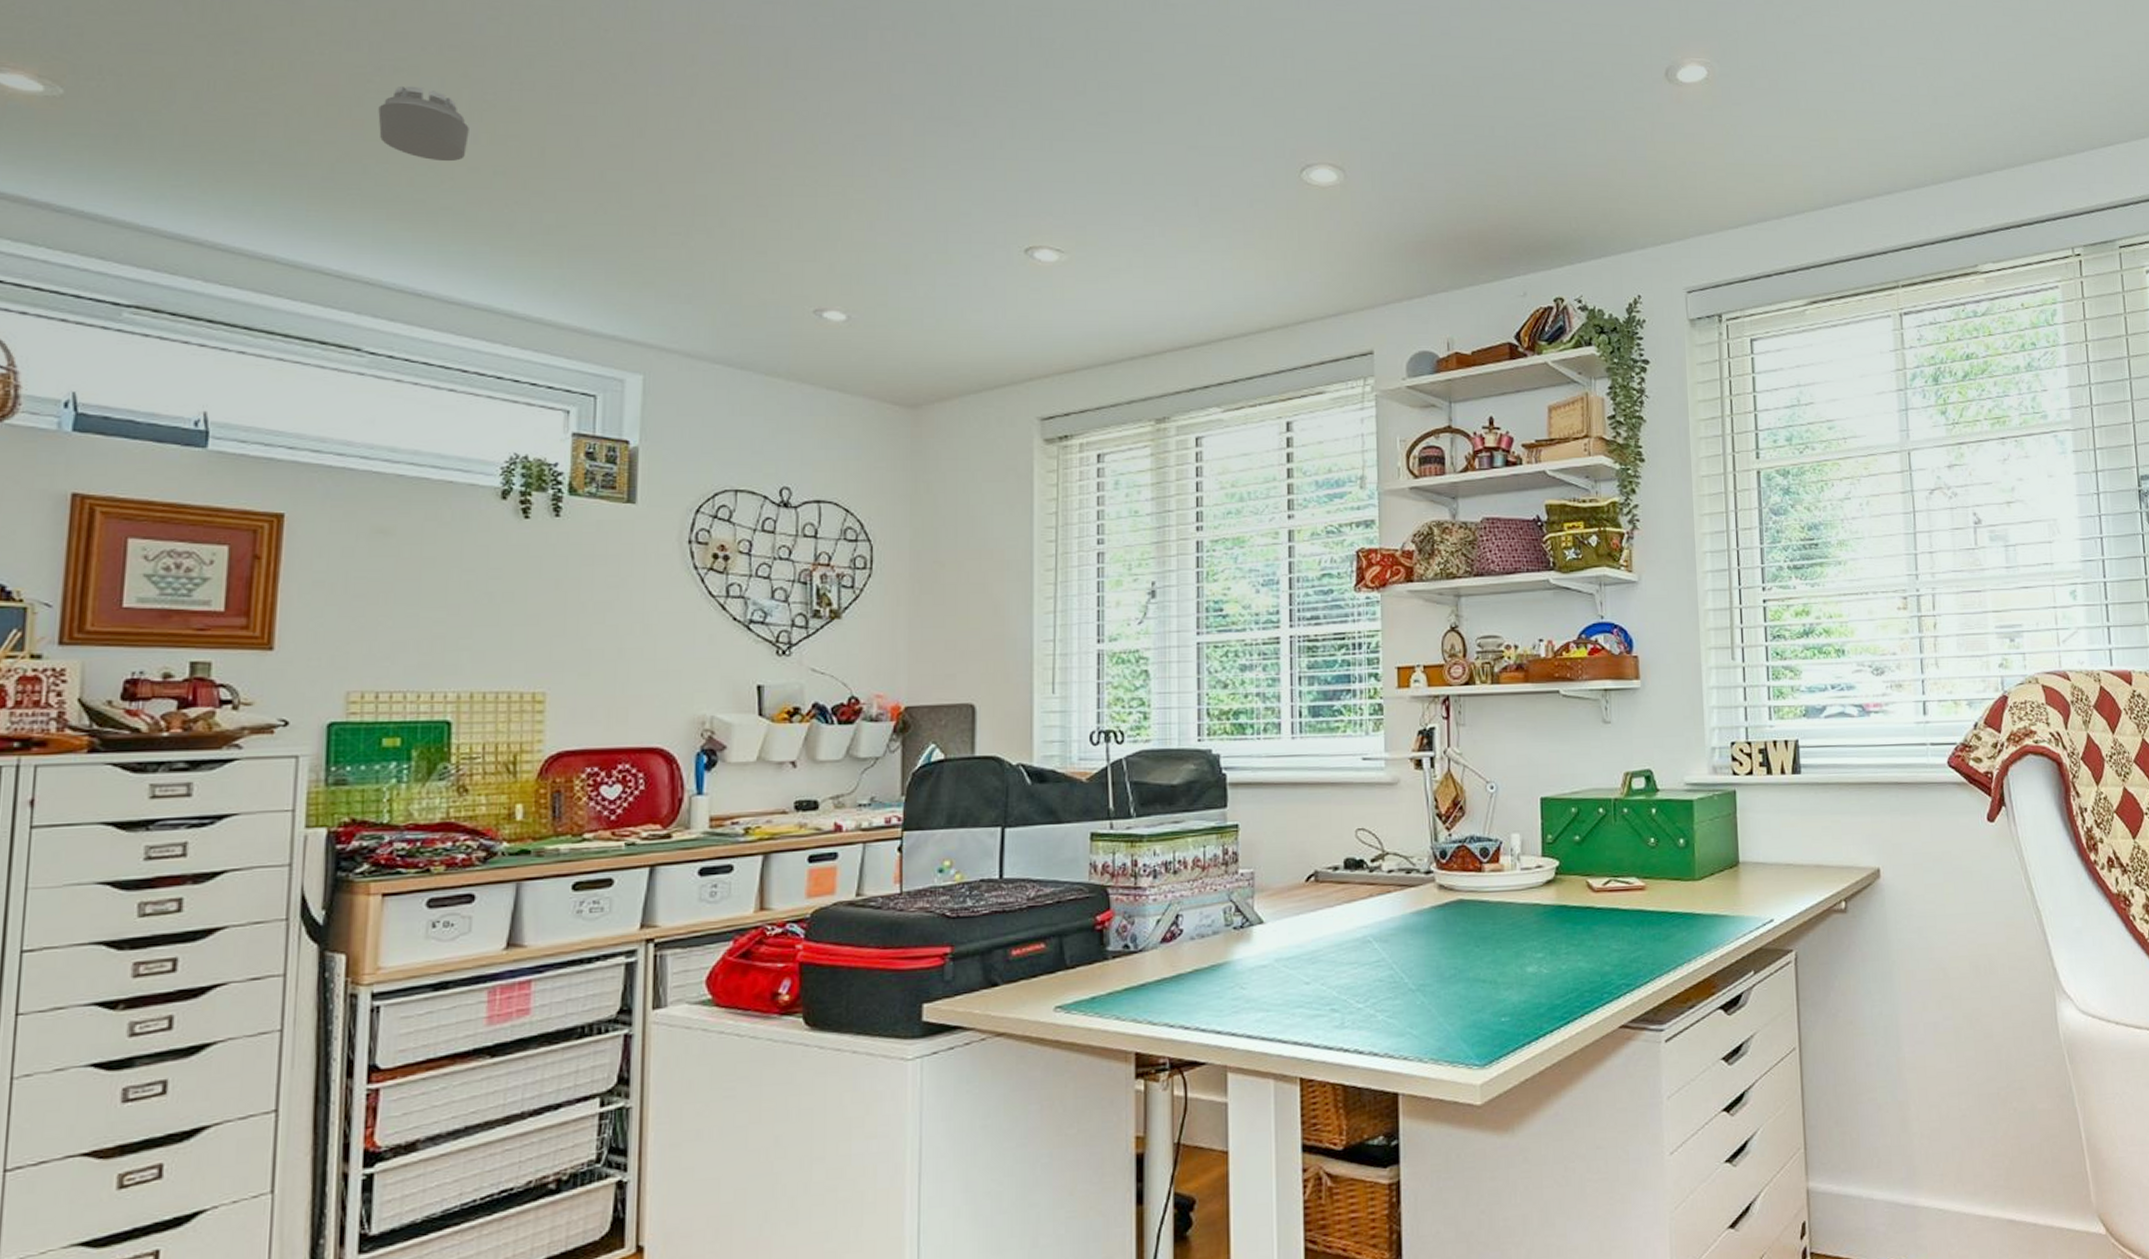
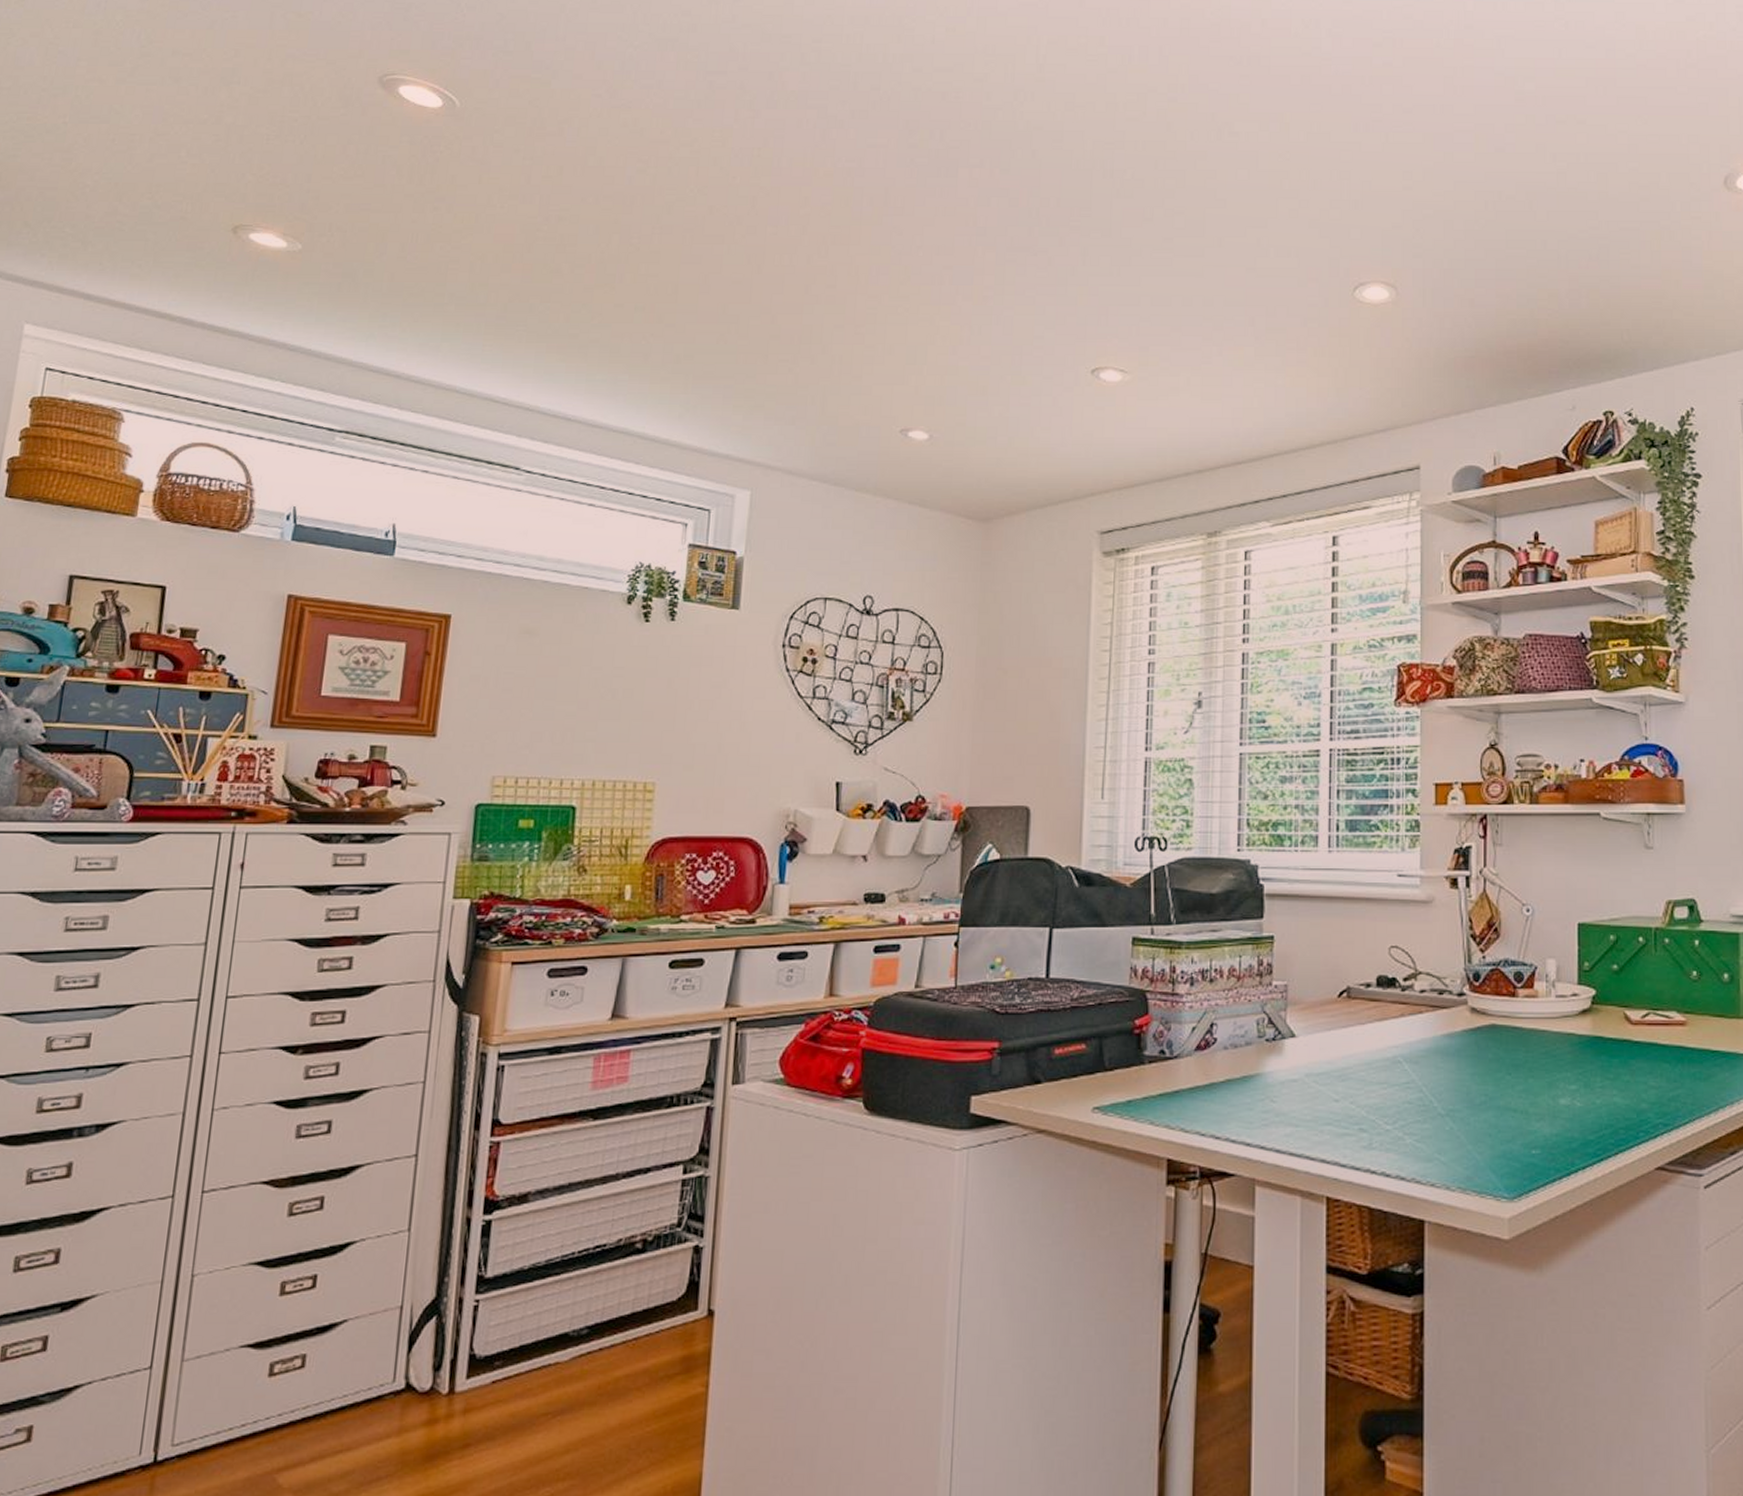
smoke detector: present [378,85,469,162] -> none [544,233,617,300]

